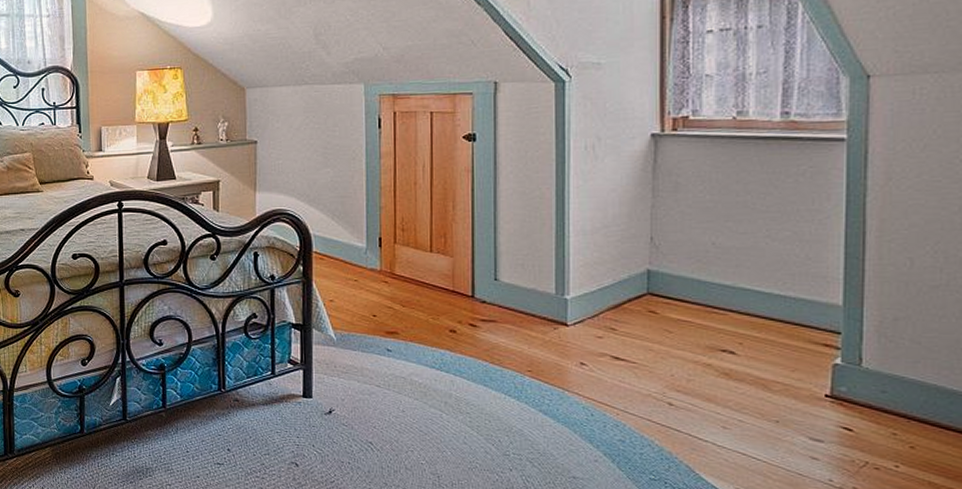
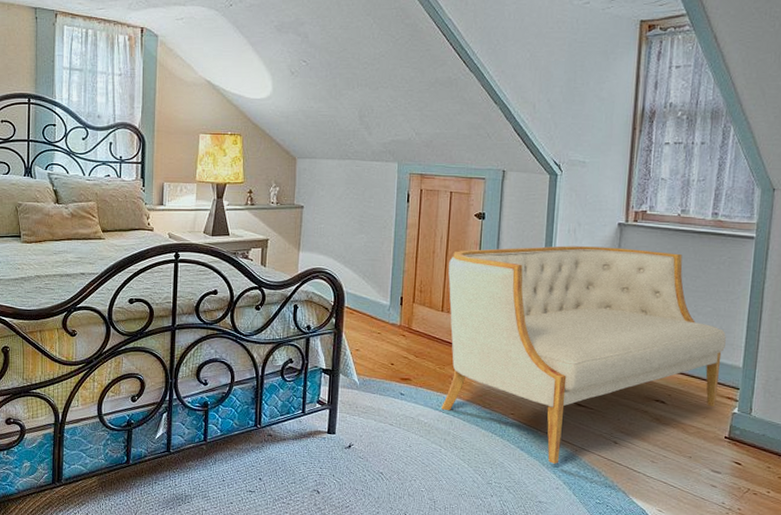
sofa: none [435,163,815,431] -> present [441,246,726,464]

